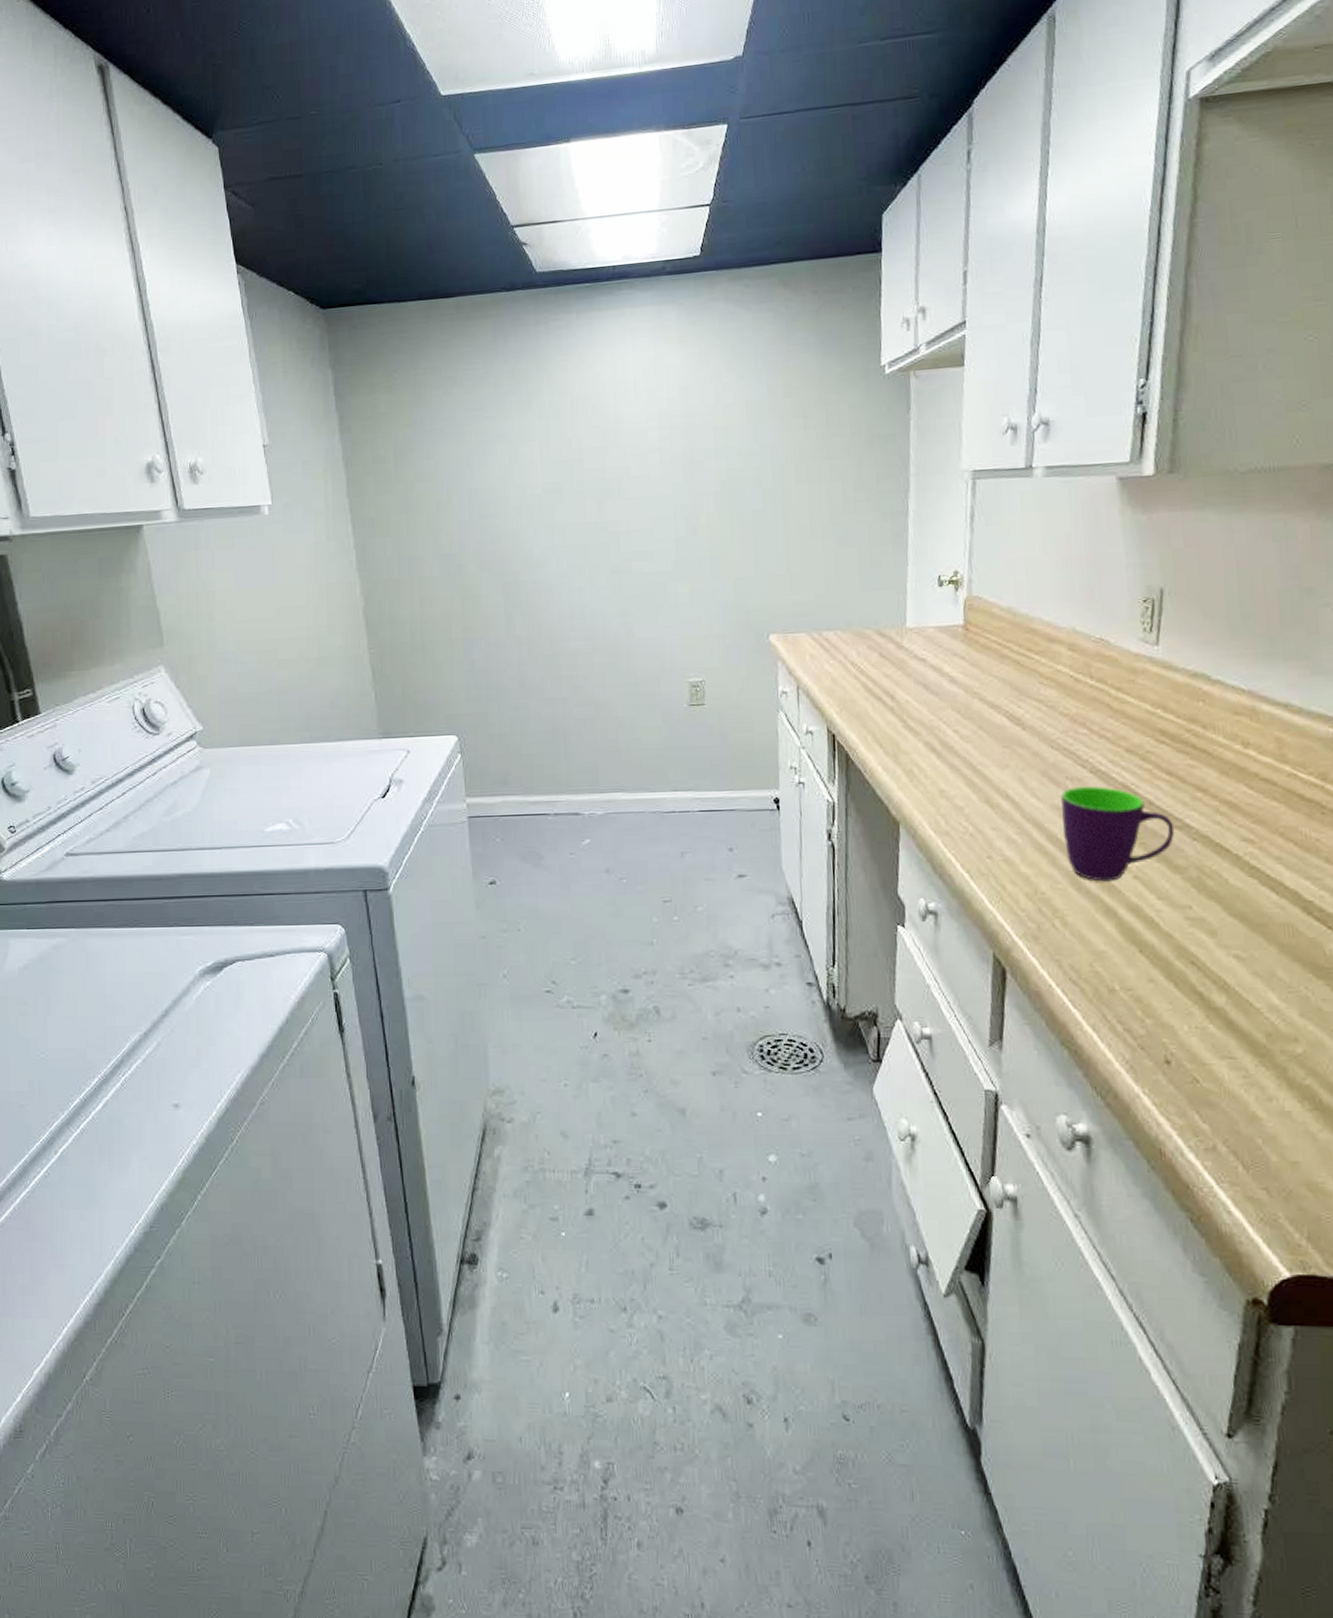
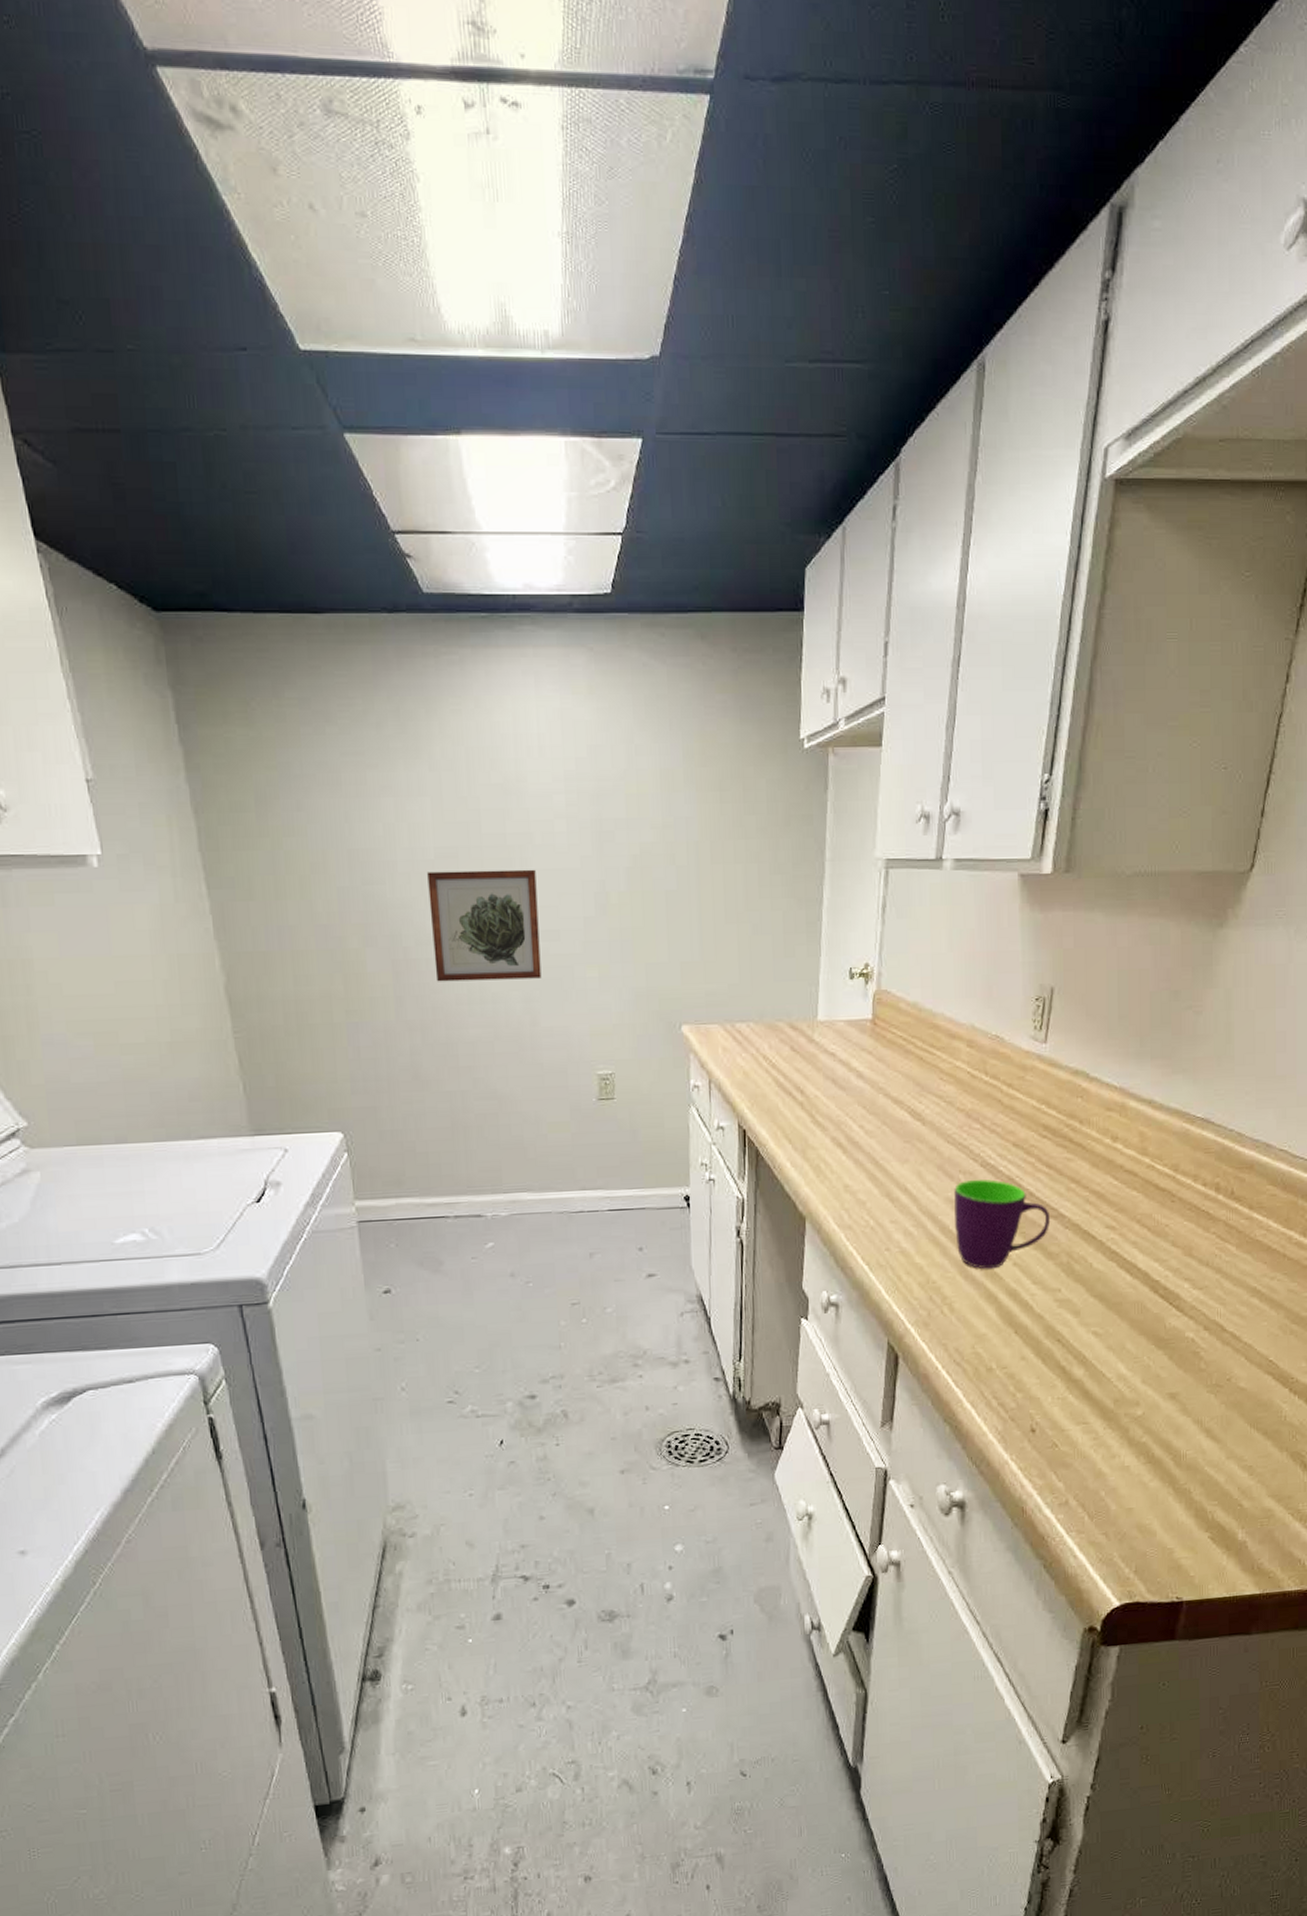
wall art: none [536,497,636,601] -> present [427,869,542,982]

